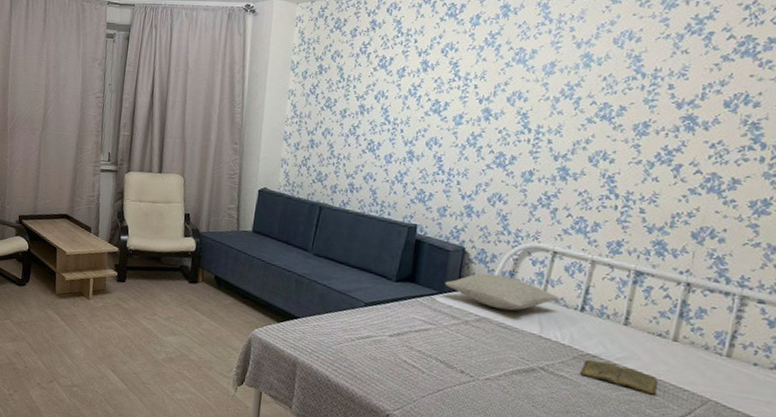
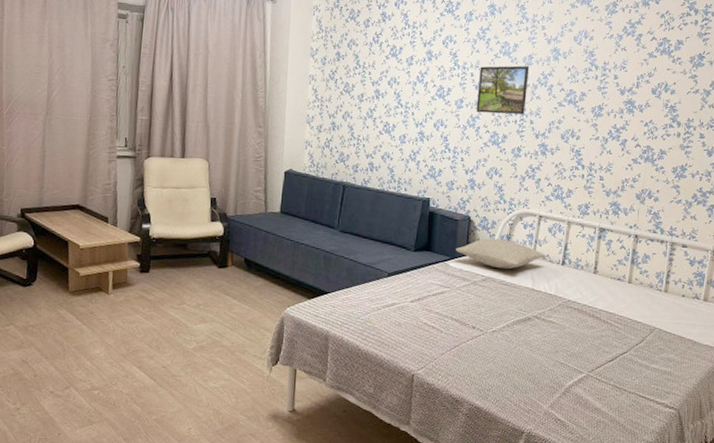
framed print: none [478,75,551,133] -> present [476,65,530,115]
book: present [579,359,658,396] -> none [564,305,620,329]

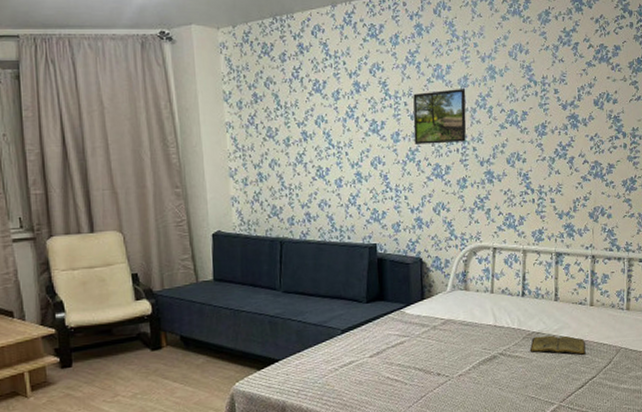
pillow: present [455,238,546,270] -> none [410,277,505,310]
book: none [564,305,620,329] -> present [529,335,586,355]

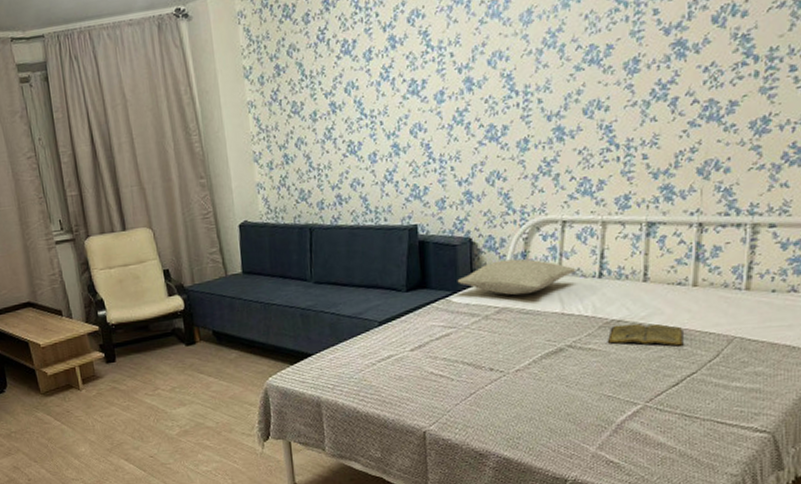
pillow: none [410,277,505,310] -> present [457,258,576,296]
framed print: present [413,89,467,145] -> none [461,25,530,104]

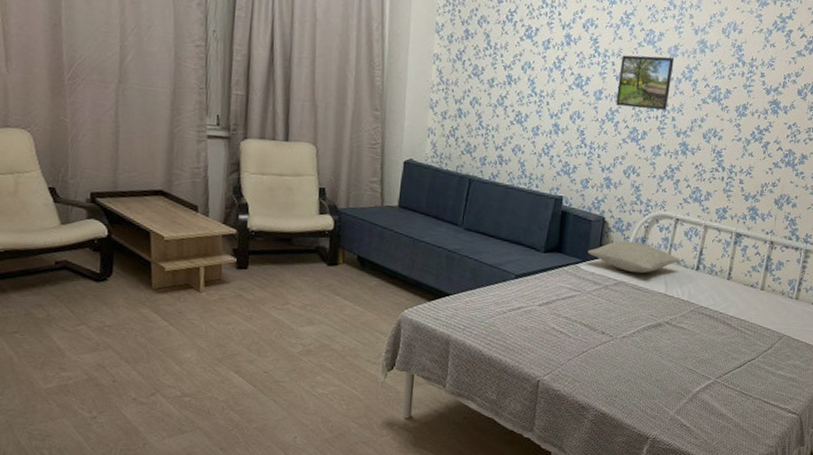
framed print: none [461,25,530,104] -> present [616,55,675,111]
book: present [607,323,684,347] -> none [695,311,750,336]

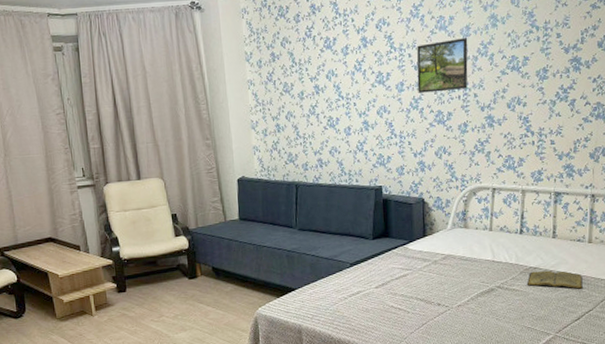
pillow: present [587,240,681,274] -> none [413,216,503,246]
book: none [695,311,750,336] -> present [526,270,583,289]

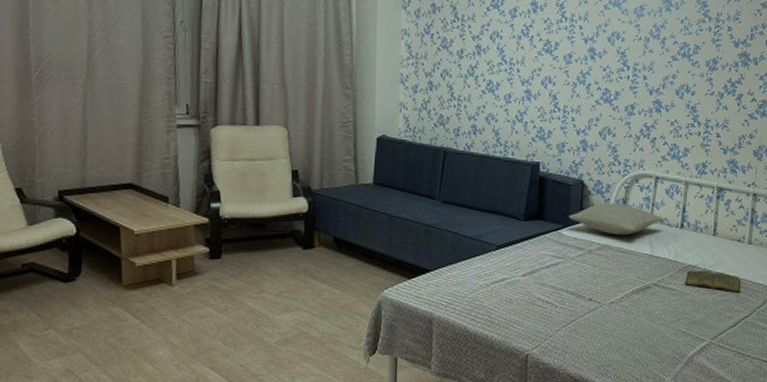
pillow: none [413,216,503,246] -> present [568,203,664,236]
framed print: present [417,38,468,93] -> none [586,17,641,70]

